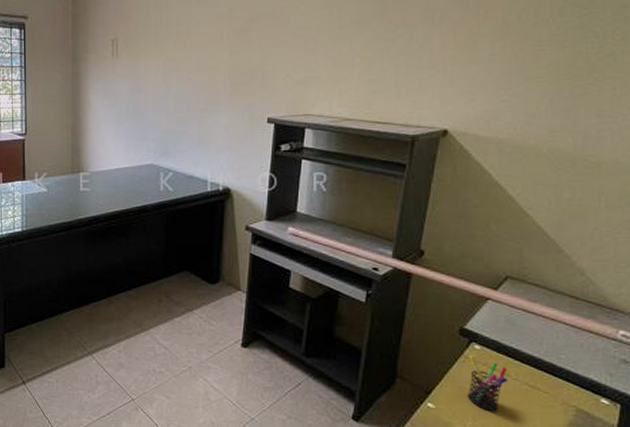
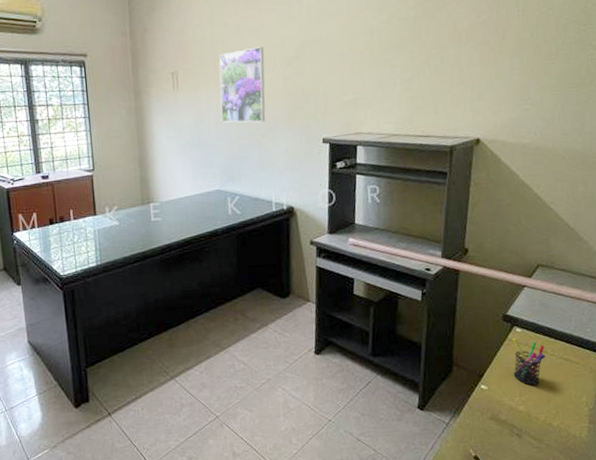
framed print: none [160,16,211,97] -> present [219,46,266,123]

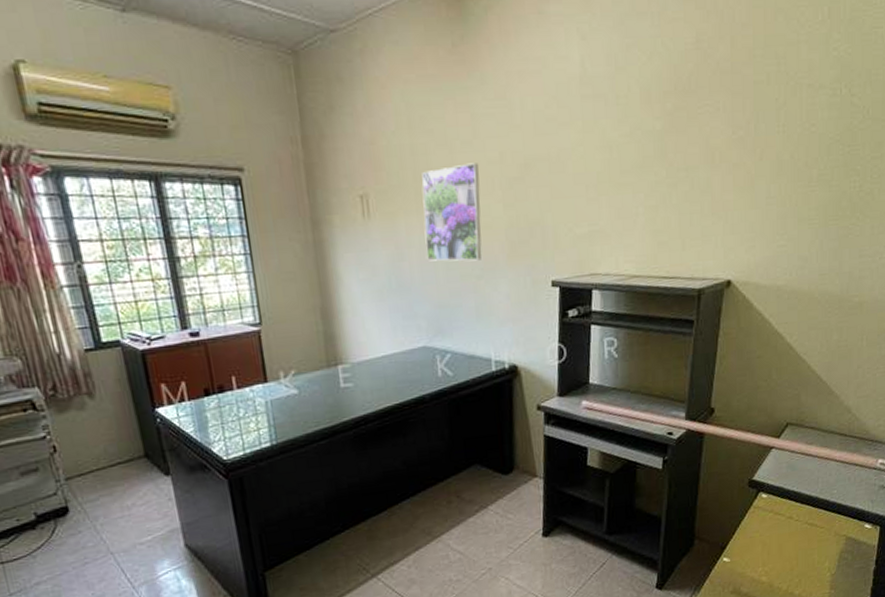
pen holder: present [512,338,546,386] -> none [757,505,791,555]

